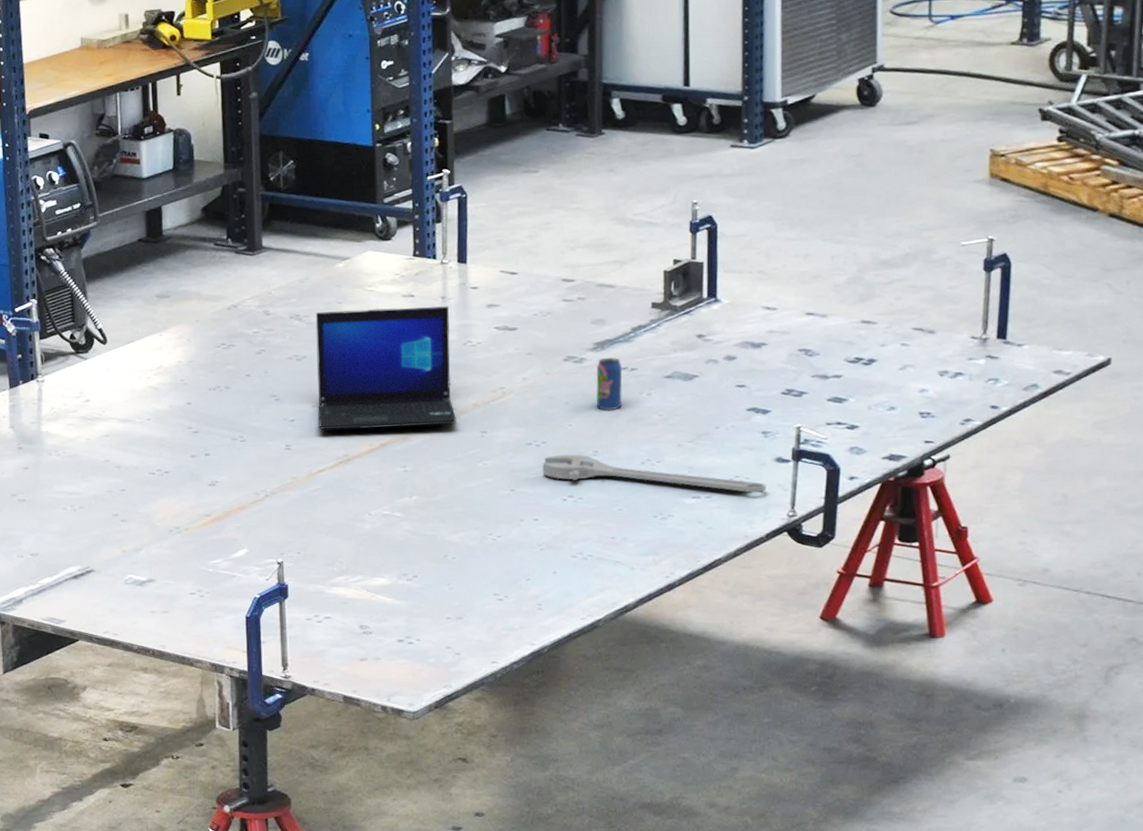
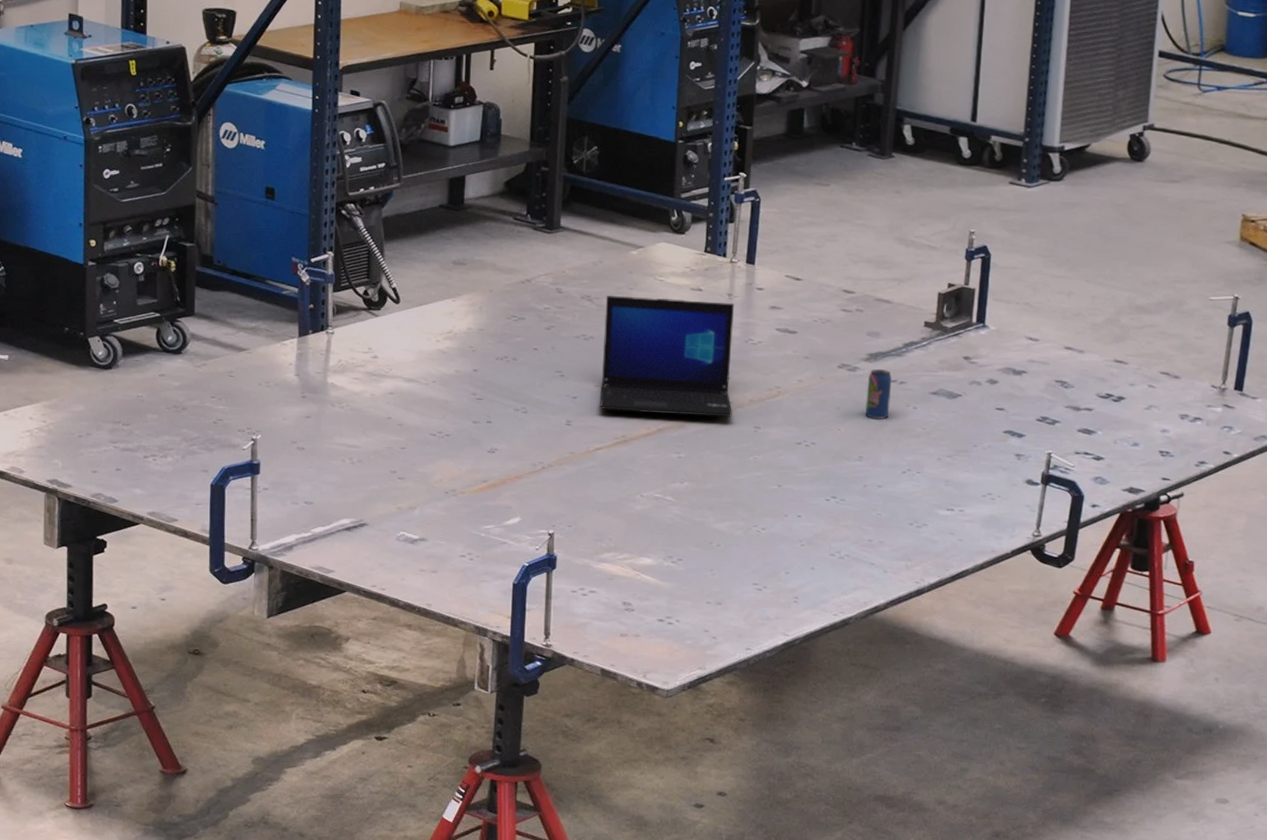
adjustable wrench: present [542,454,766,493] -> none [809,456,1016,511]

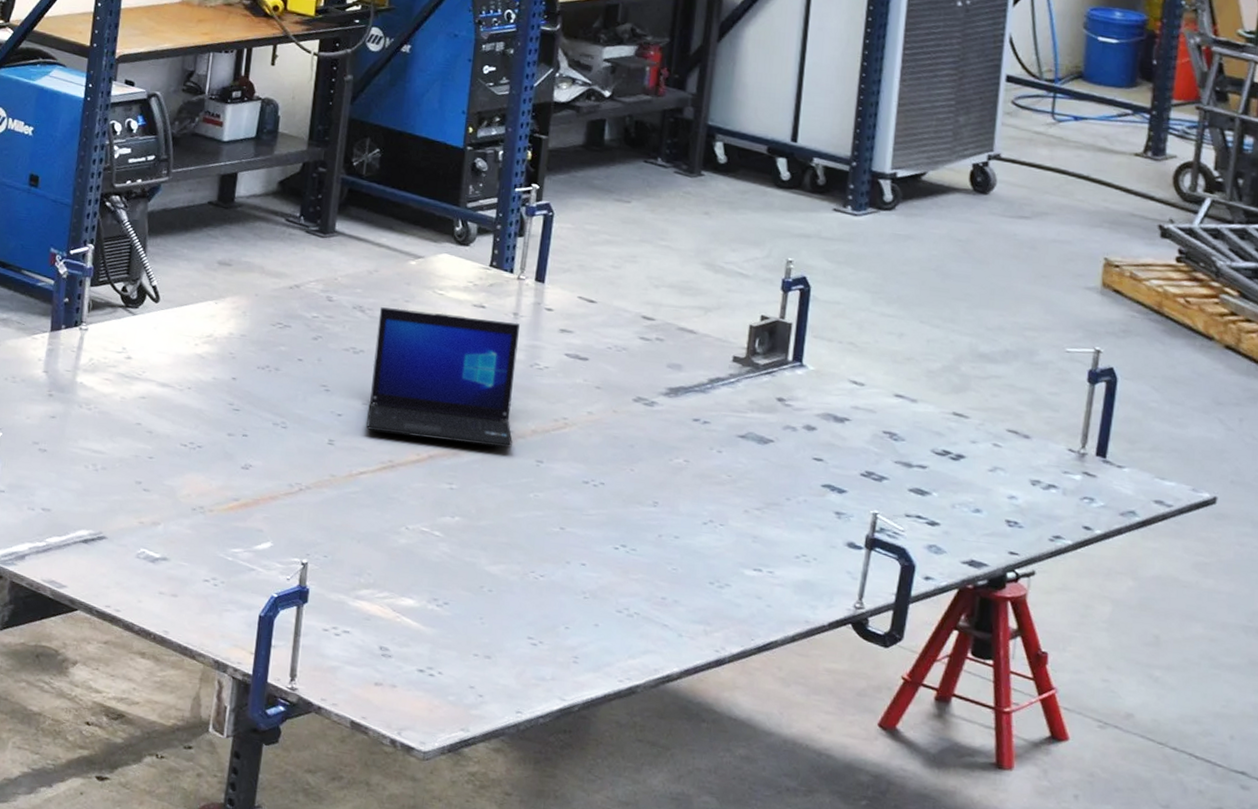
beverage can: present [865,369,892,419] -> none [662,405,695,462]

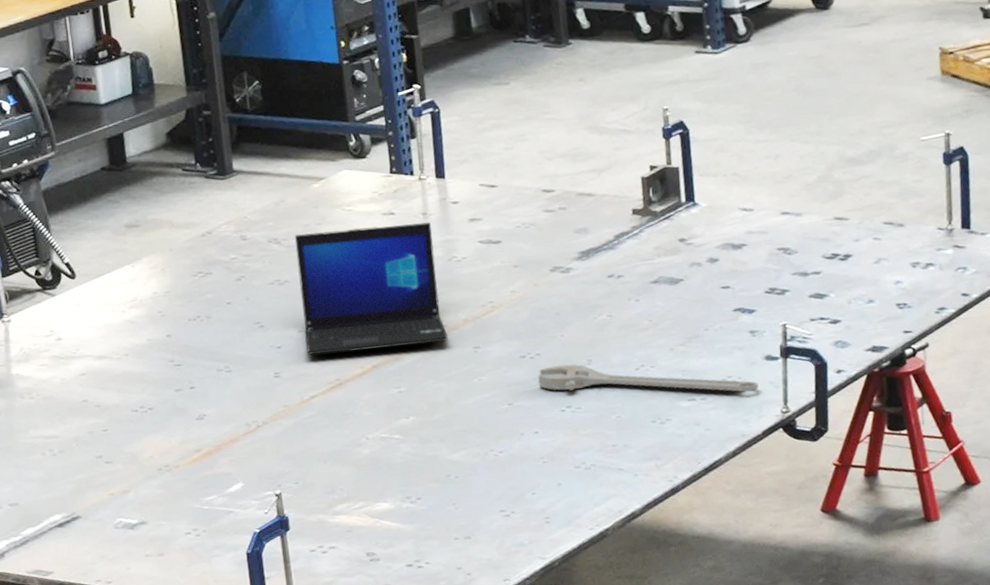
adjustable wrench: none [597,499,834,577] -> present [538,364,759,392]

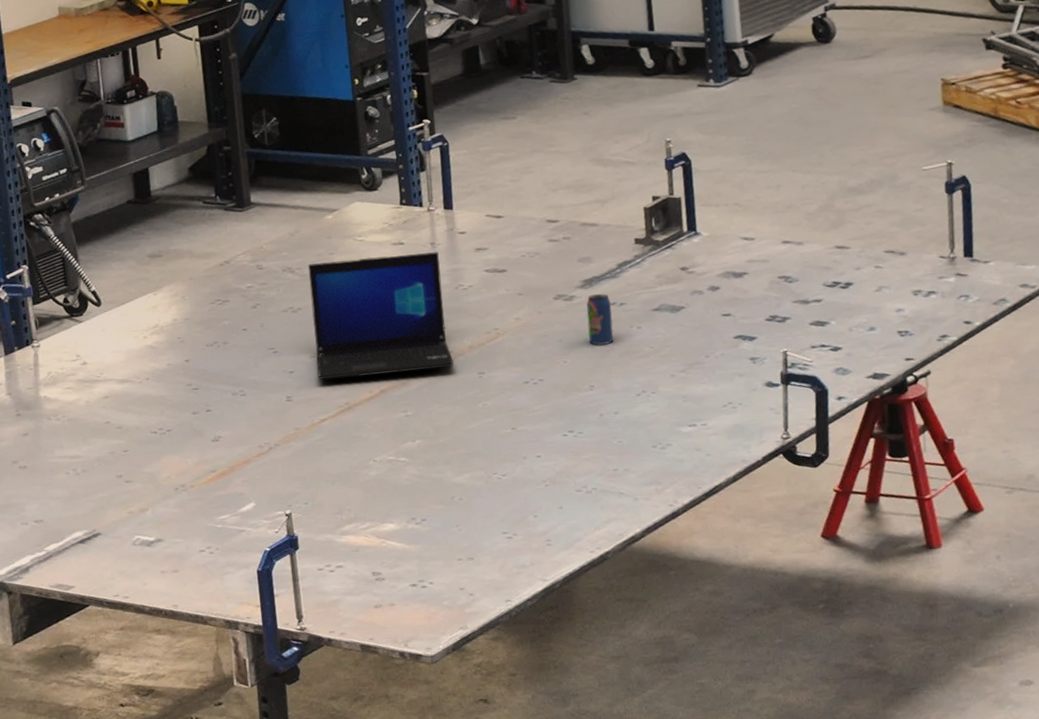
adjustable wrench: present [538,364,759,392] -> none [541,390,759,418]
beverage can: none [583,266,612,319] -> present [586,294,614,345]

